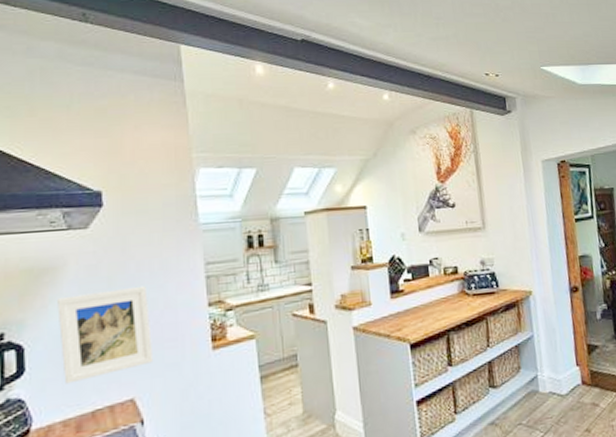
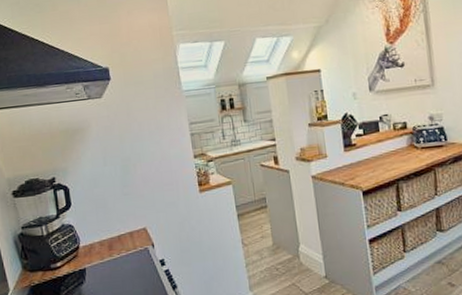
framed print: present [57,285,154,384] -> none [87,141,157,215]

